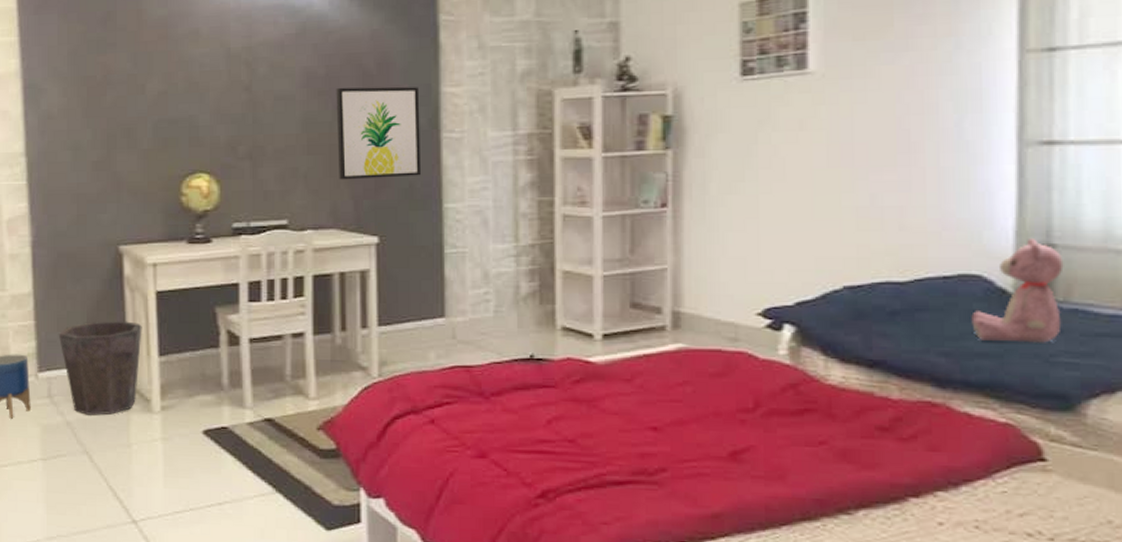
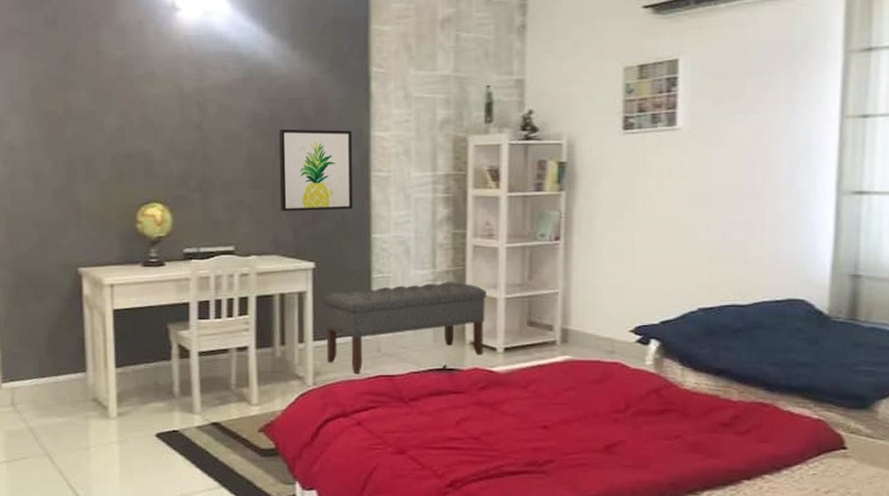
waste bin: present [58,321,142,416] -> none [21,336,100,422]
bench: none [388,257,580,364] -> present [322,282,487,373]
teddy bear: present [971,239,1064,343] -> none [796,270,867,355]

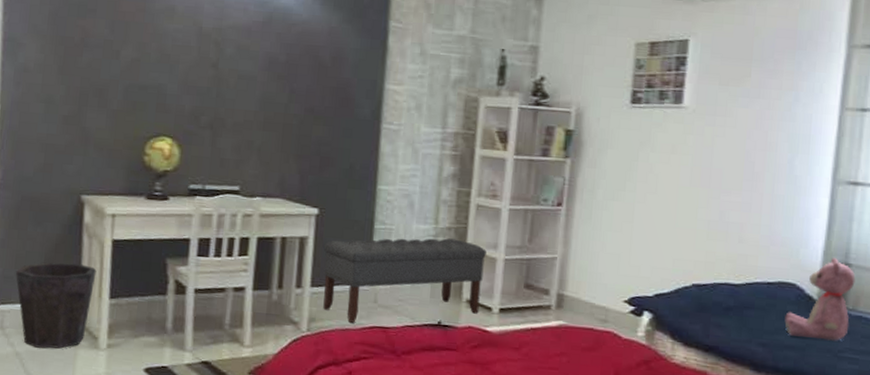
waste bin: none [21,336,100,422] -> present [15,262,97,349]
wall art: present [278,129,353,212] -> none [289,75,366,159]
teddy bear: none [796,270,867,355] -> present [784,258,856,341]

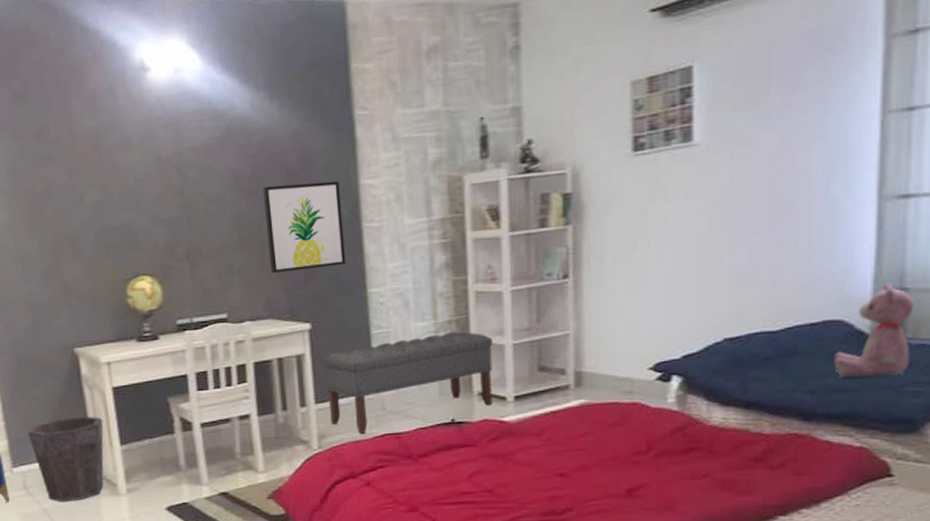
wall art: none [289,75,366,159] -> present [262,181,347,274]

